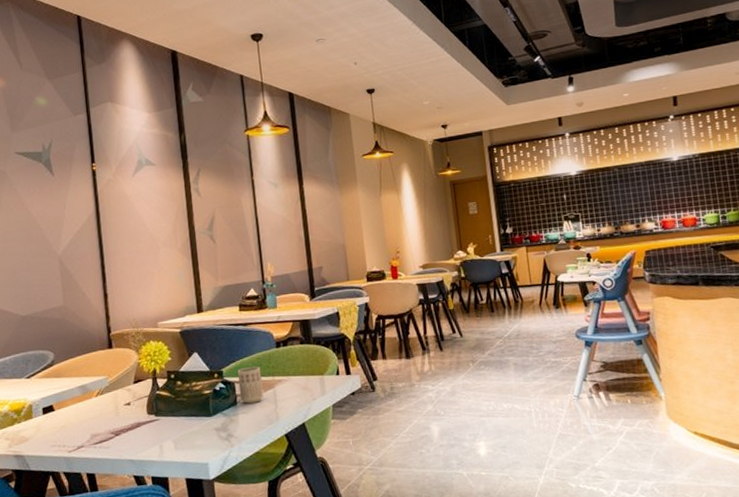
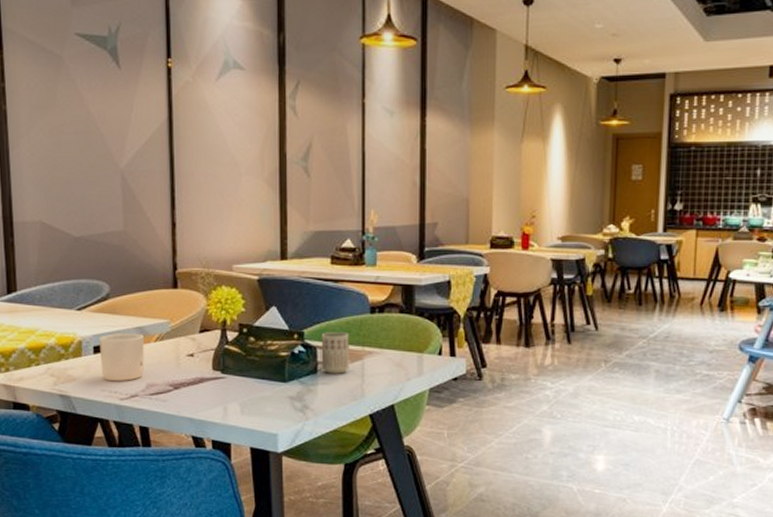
mug: none [47,391,88,437] -> present [100,332,145,381]

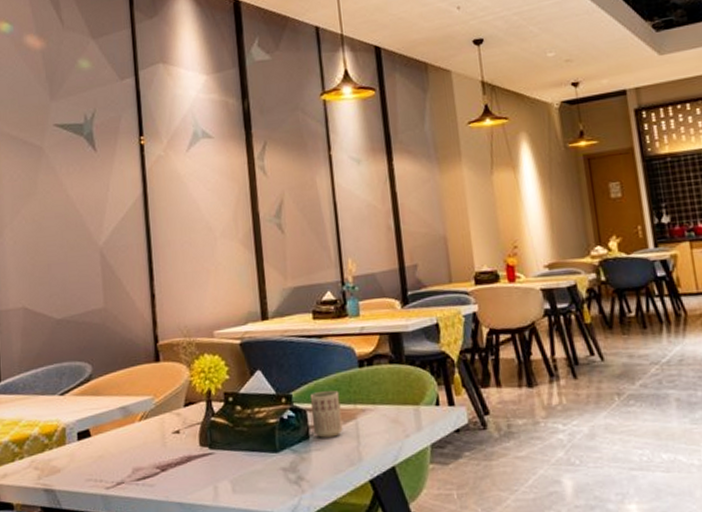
mug: present [100,332,145,381] -> none [83,413,130,469]

